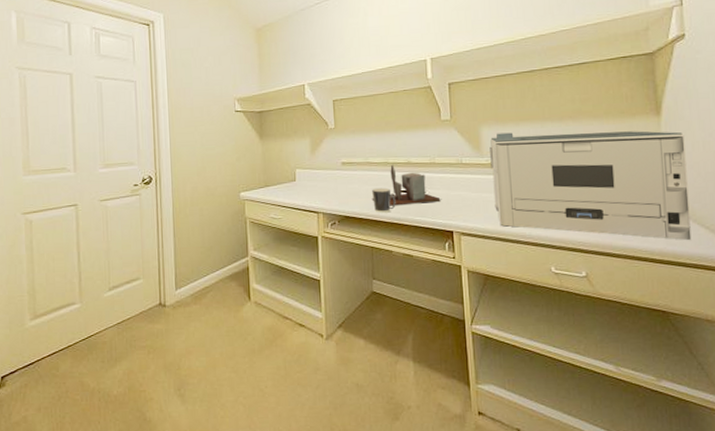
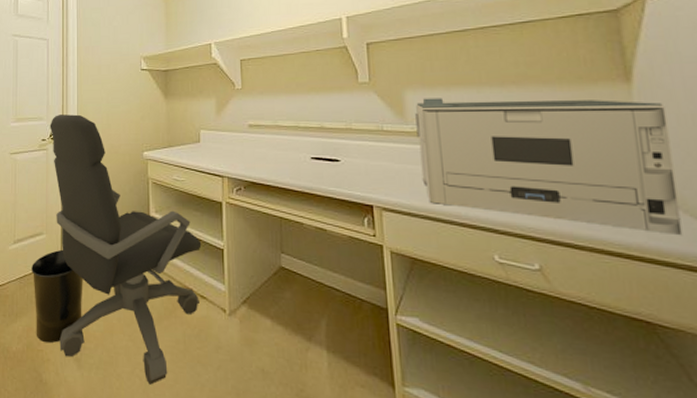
waste bin: none [129,292,184,382] -> present [32,249,83,343]
office chair: none [141,158,299,410] -> present [50,114,202,385]
desk organizer: present [371,164,441,206] -> none [280,128,359,174]
mug: present [372,187,396,213] -> none [281,153,308,181]

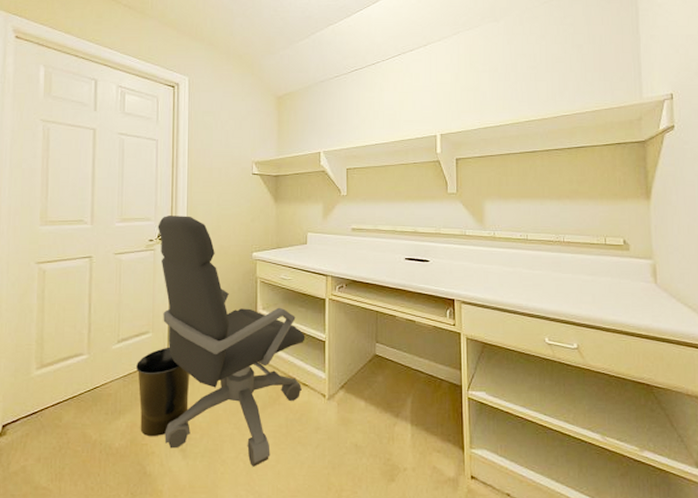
printer: present [415,98,683,236] -> none [492,208,675,319]

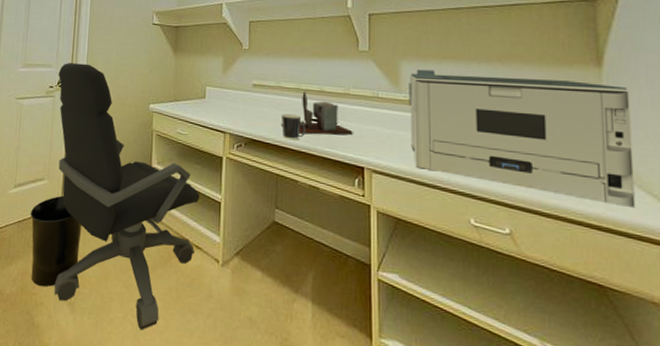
desk organizer: none [378,232,444,273] -> present [280,91,353,135]
mug: none [380,254,402,279] -> present [282,113,306,141]
printer: none [492,208,675,319] -> present [409,69,636,209]

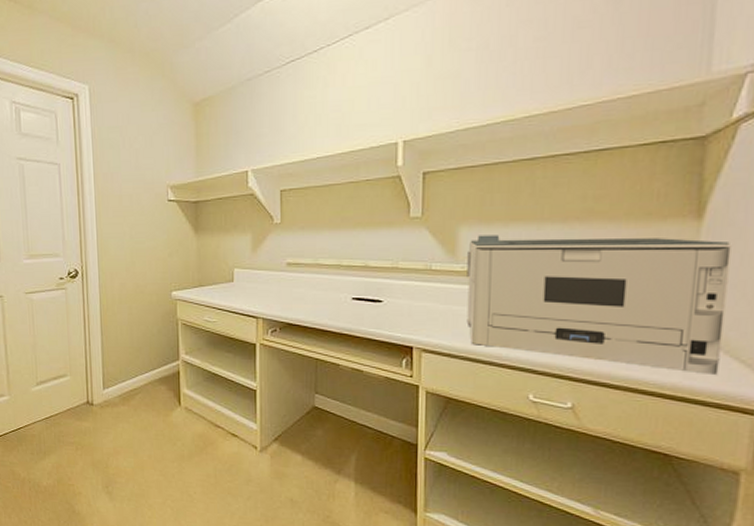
waste bin: present [30,195,82,287] -> none [57,390,112,478]
office chair: present [54,63,200,330] -> none [67,250,234,514]
desk organizer: present [280,91,353,135] -> none [319,267,401,315]
mug: present [282,113,306,141] -> none [320,293,348,322]

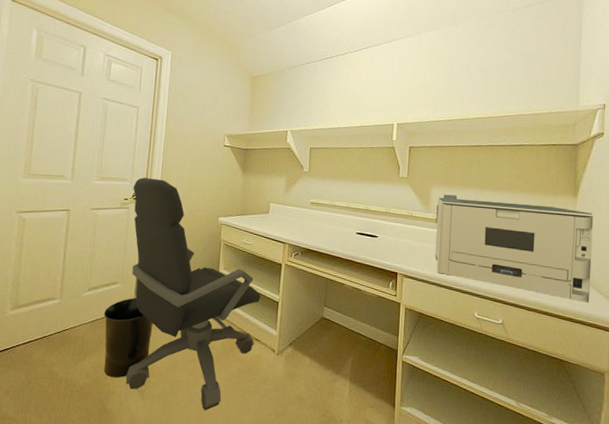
waste bin: none [57,390,112,478] -> present [103,297,153,378]
office chair: none [67,250,234,514] -> present [125,177,261,411]

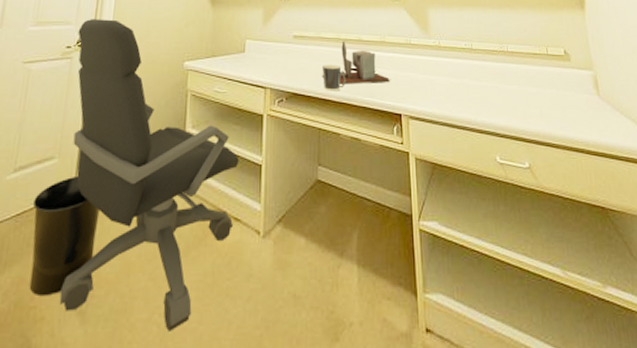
desk organizer: none [332,209,391,247] -> present [321,40,390,85]
mug: none [333,228,353,250] -> present [322,64,346,91]
printer: present [435,194,594,303] -> none [436,16,621,133]

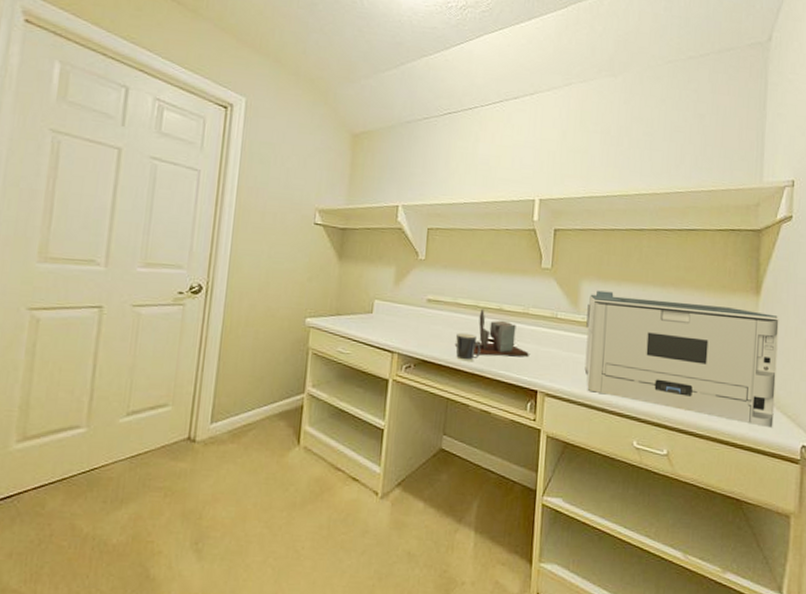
waste bin: present [29,175,100,295] -> none [146,424,216,532]
office chair: present [59,19,239,331] -> none [176,264,361,574]
printer: none [436,16,621,133] -> present [584,290,779,429]

